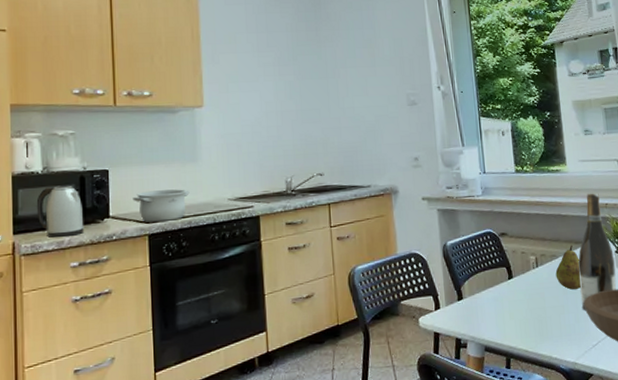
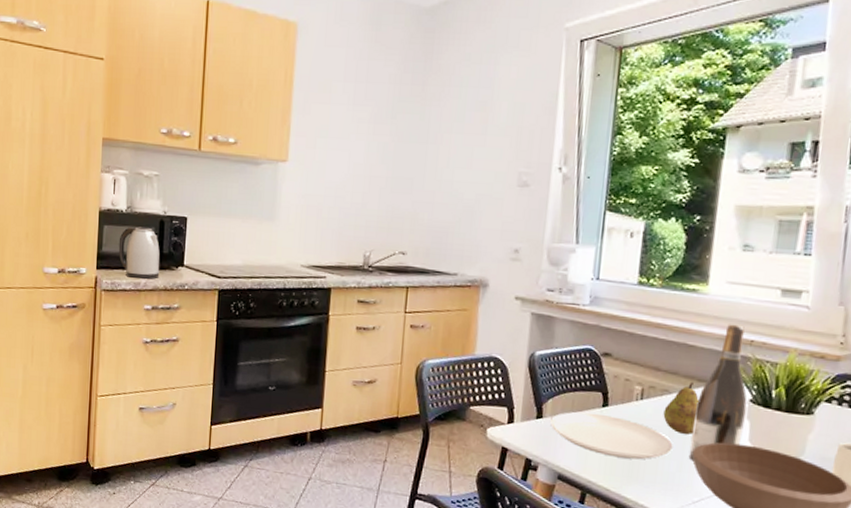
cooking pot: present [132,189,190,223] -> none [207,244,263,280]
plate: none [470,285,569,321] -> present [550,412,673,460]

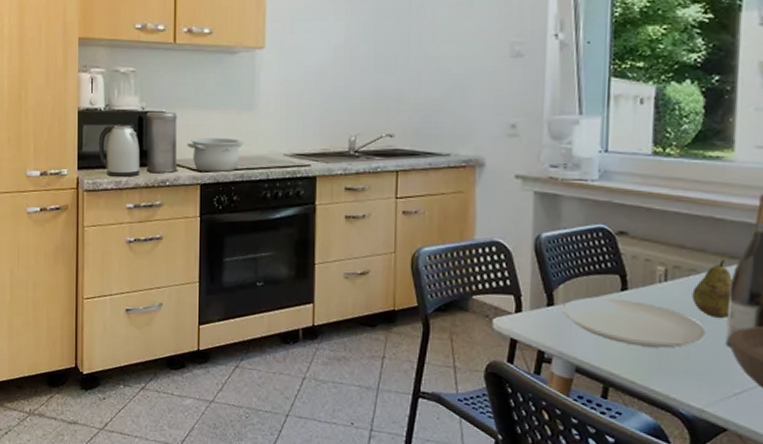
canister: none [166,215,199,278] -> present [146,111,178,174]
cooking pot: none [207,244,263,280] -> present [187,138,244,173]

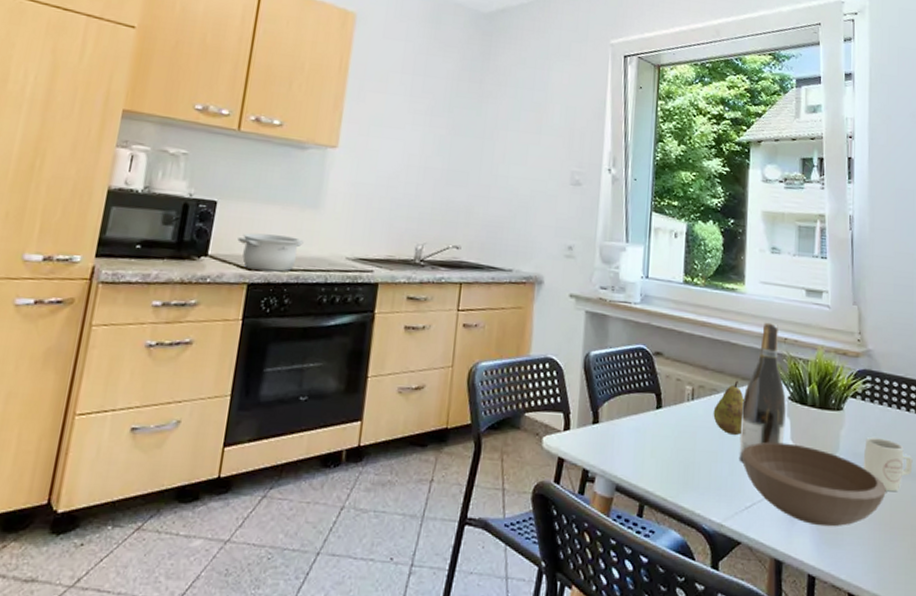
kettle: present [98,124,140,178] -> none [126,209,180,271]
canister: present [146,111,178,174] -> none [184,199,231,270]
plate: present [563,297,706,348] -> none [607,415,724,464]

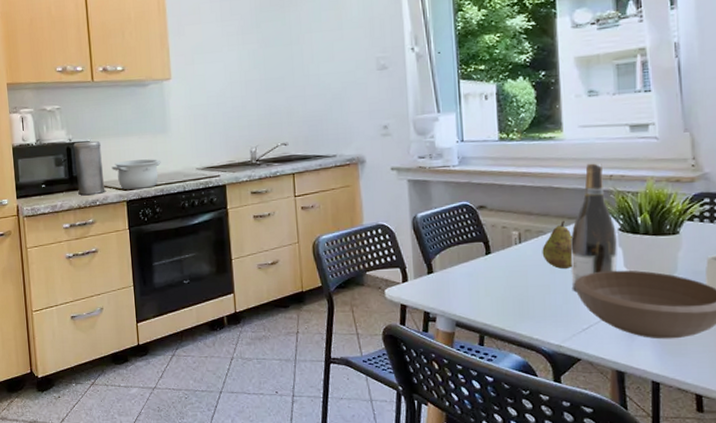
canister: none [184,199,231,270] -> present [73,140,105,196]

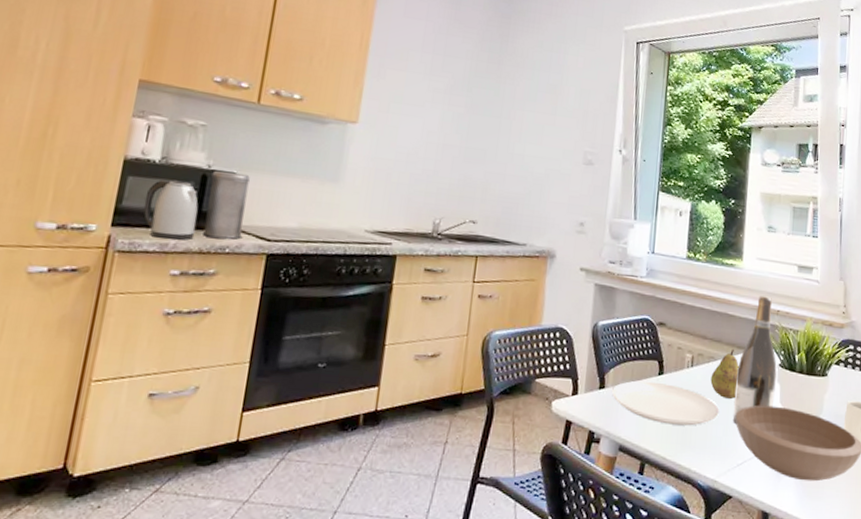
kettle: none [33,155,73,203] -> present [143,180,199,241]
cooking pot: present [111,159,161,190] -> none [257,204,323,244]
plate: none [441,261,556,299] -> present [612,381,719,426]

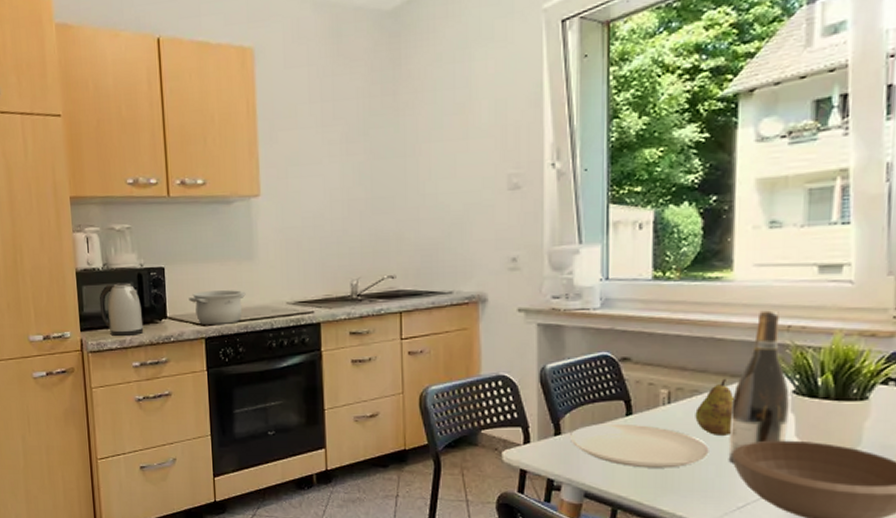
canister: present [203,170,250,240] -> none [145,266,181,330]
cooking pot: none [257,204,323,244] -> present [188,290,246,326]

